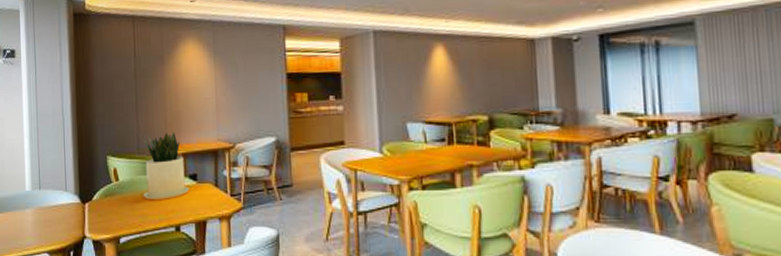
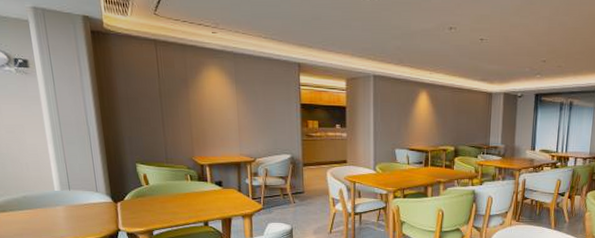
planter: present [142,132,189,199] -> none [170,146,216,201]

